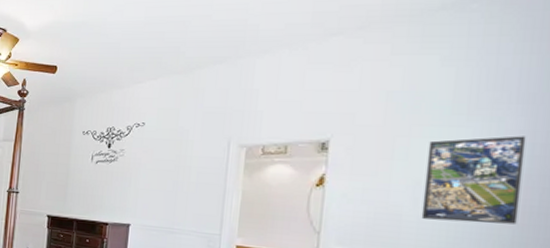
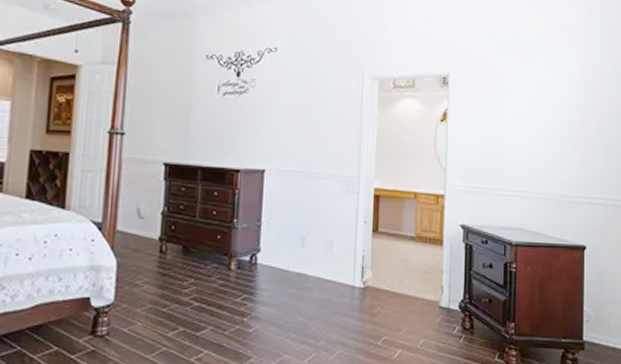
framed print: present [421,136,527,225] -> none [521,75,584,154]

